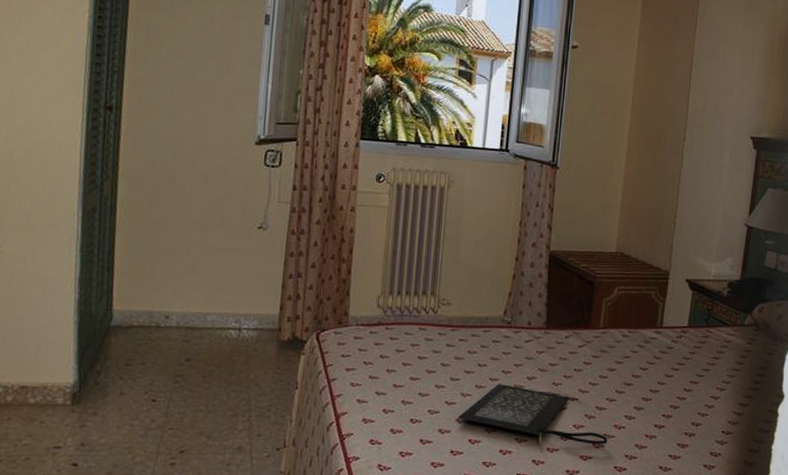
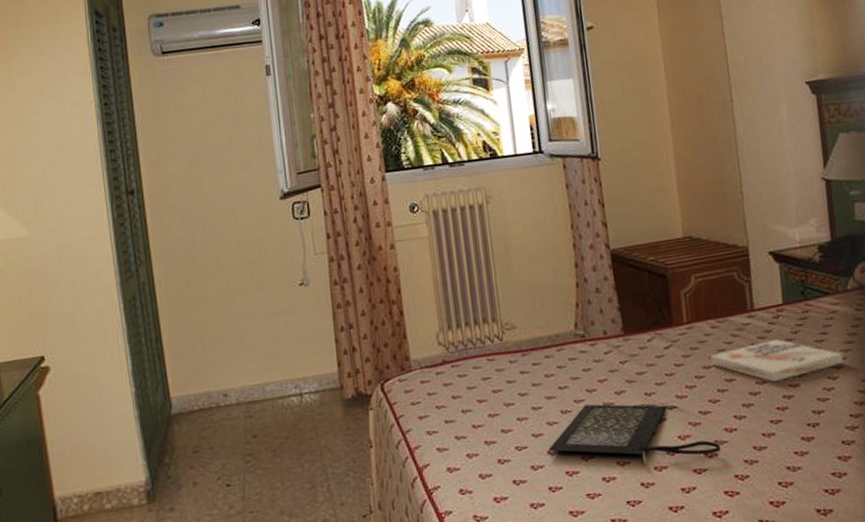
book: none [615,355,728,393] -> present [710,338,844,383]

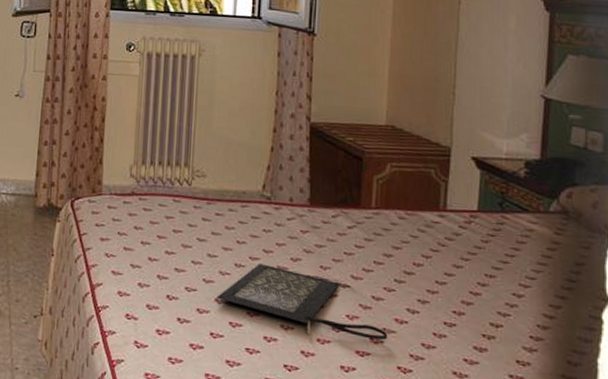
book: present [710,338,844,383] -> none [393,243,533,286]

